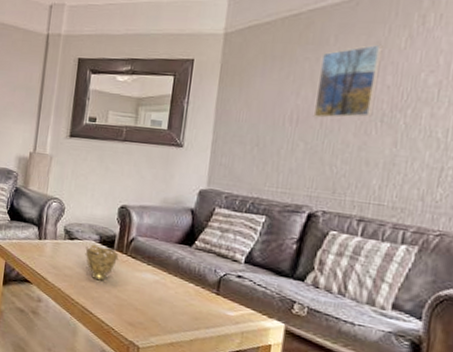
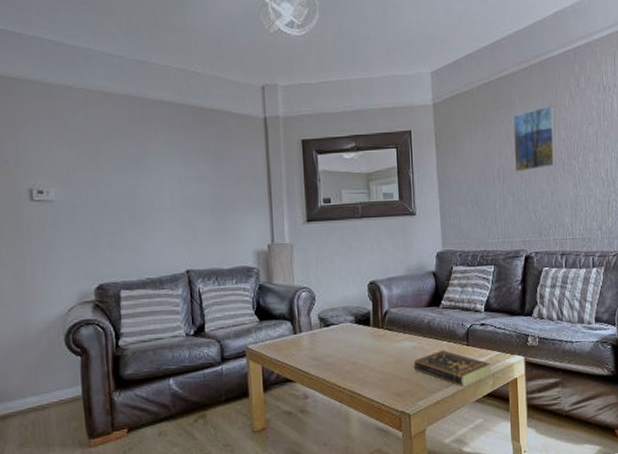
decorative bowl: present [85,244,119,281] -> none [343,325,376,361]
book: none [153,291,242,337] -> present [414,349,492,387]

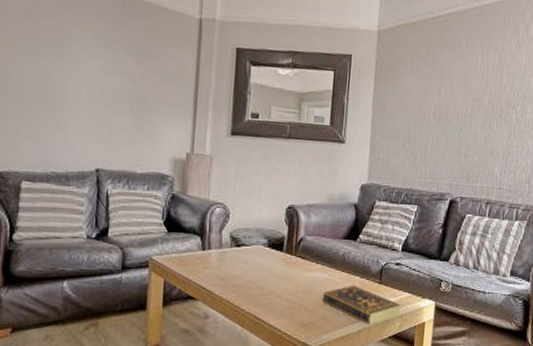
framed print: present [512,104,557,173] -> none [451,48,500,114]

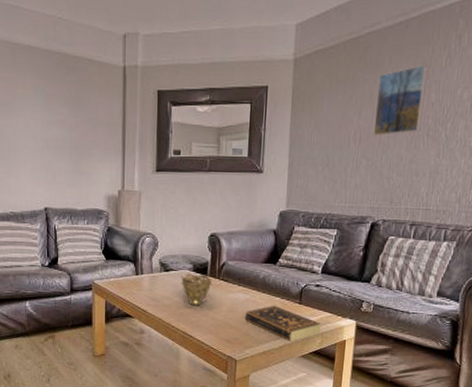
decorative bowl: none [253,249,289,286] -> present [181,273,212,306]
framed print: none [451,48,500,114] -> present [373,64,428,137]

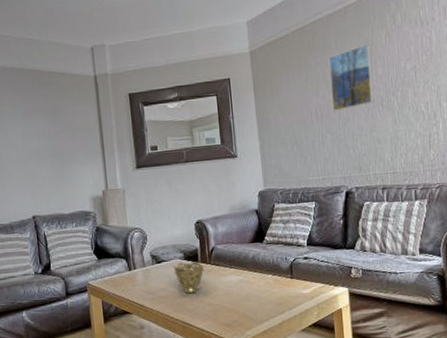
book: present [245,305,322,342] -> none [241,282,317,317]

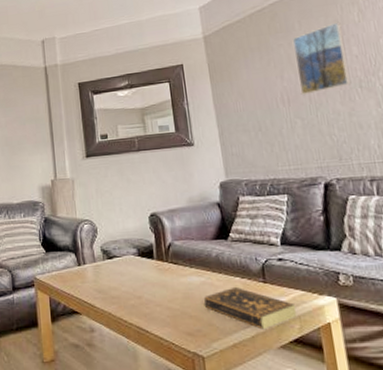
decorative bowl: present [173,261,204,294] -> none [126,258,161,295]
book: none [241,282,317,317] -> present [204,286,297,330]

